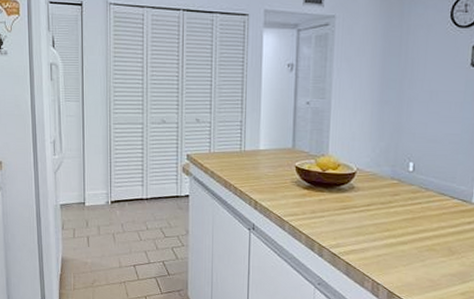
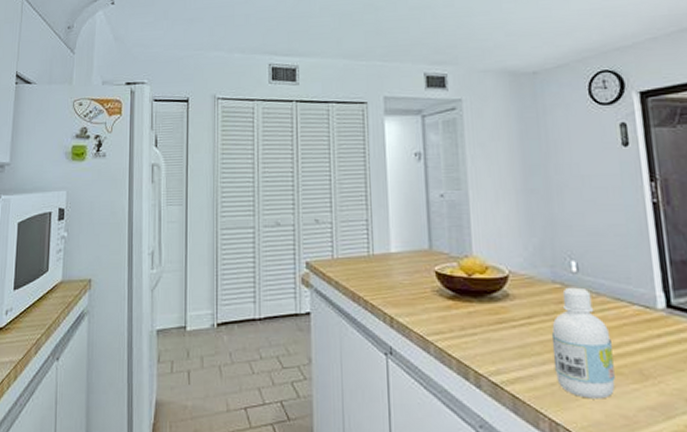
bottle: none [382,183,431,268] -> present [551,287,615,399]

